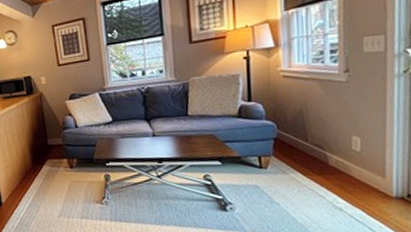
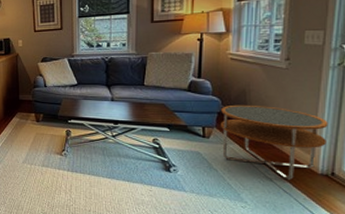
side table: none [277,126,399,207] -> present [220,104,328,180]

